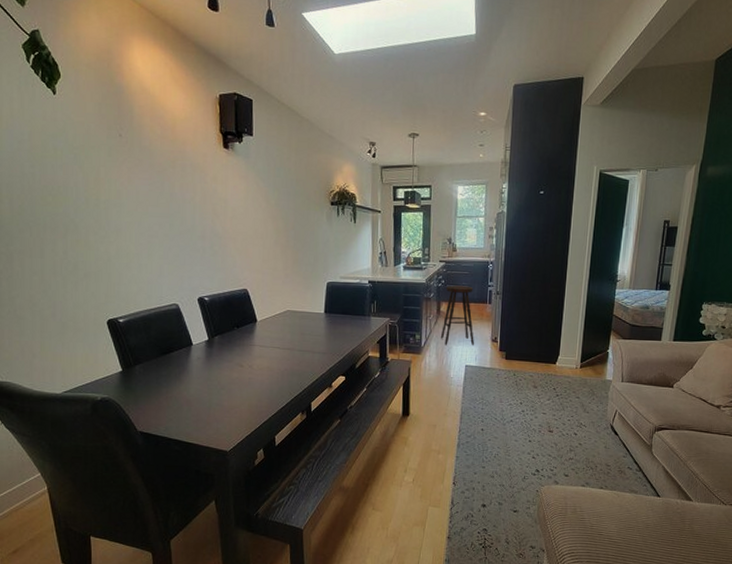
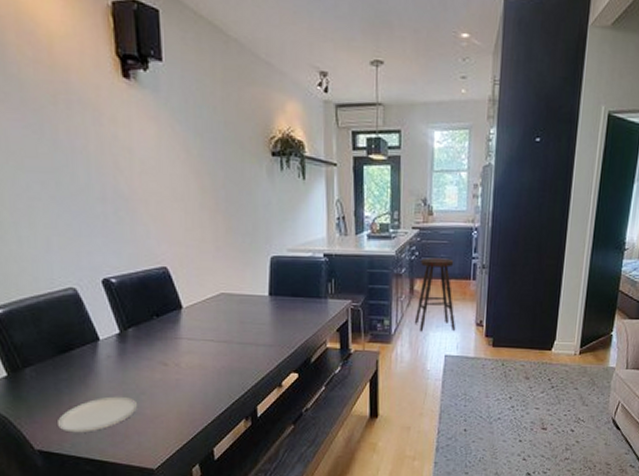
plate: none [157,390,219,419] -> present [58,396,138,433]

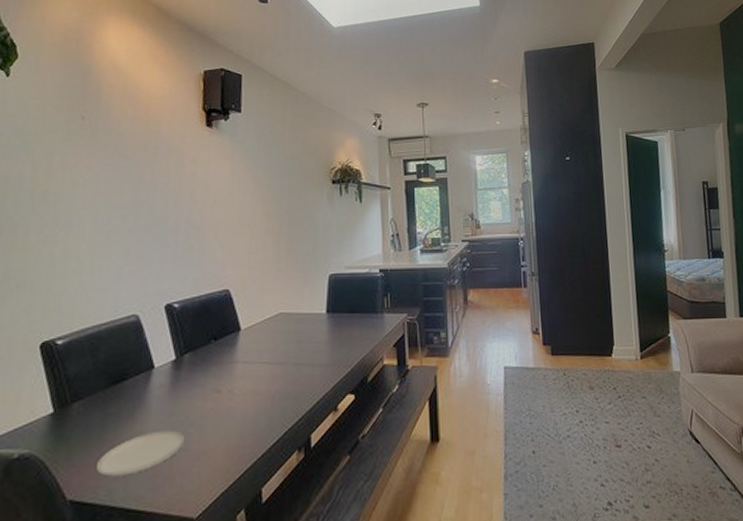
bar stool: present [415,257,455,332] -> none [471,268,511,343]

